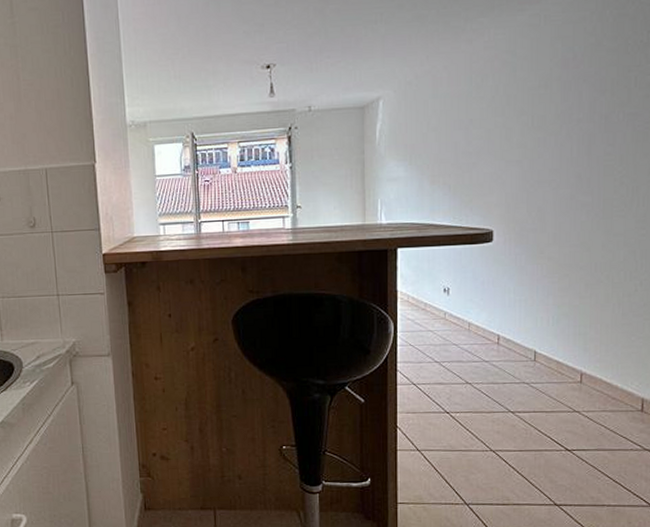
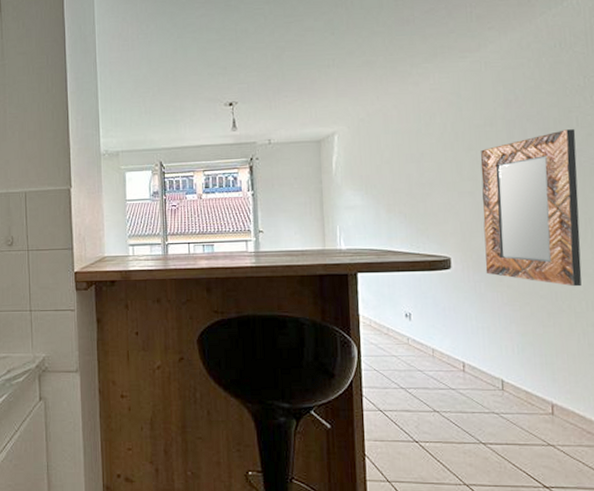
home mirror: none [527,90,633,257] -> present [480,129,582,287]

